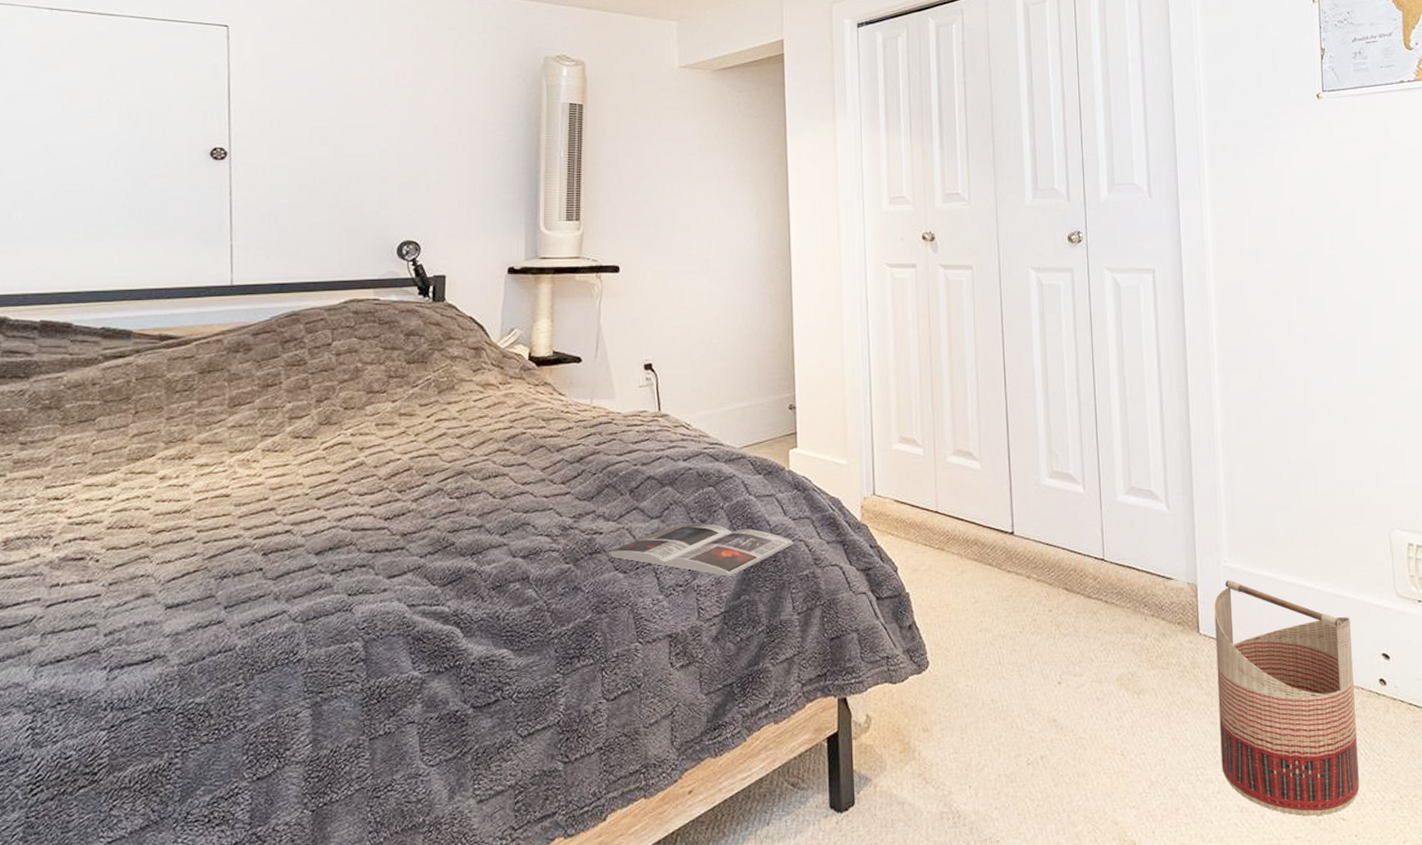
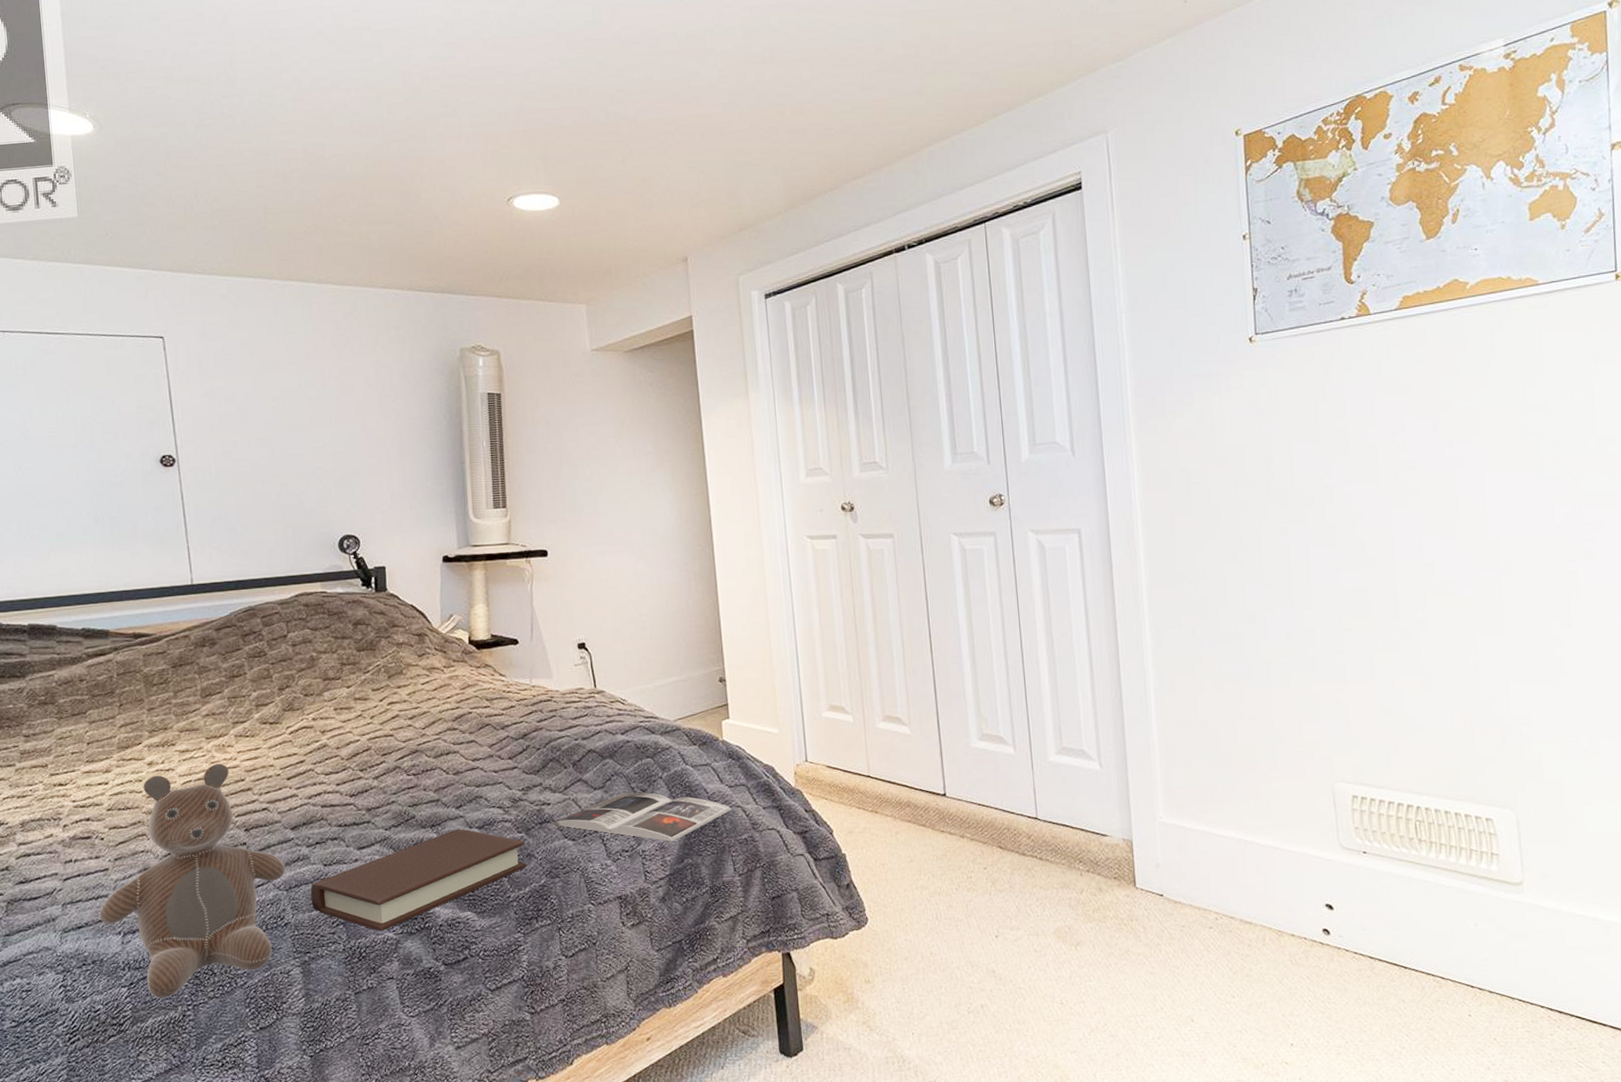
stuffed animal: none [84,480,305,744] -> present [99,763,286,999]
book: none [330,558,573,670] -> present [310,829,527,932]
basket: present [1214,580,1360,816] -> none [1150,836,1303,1060]

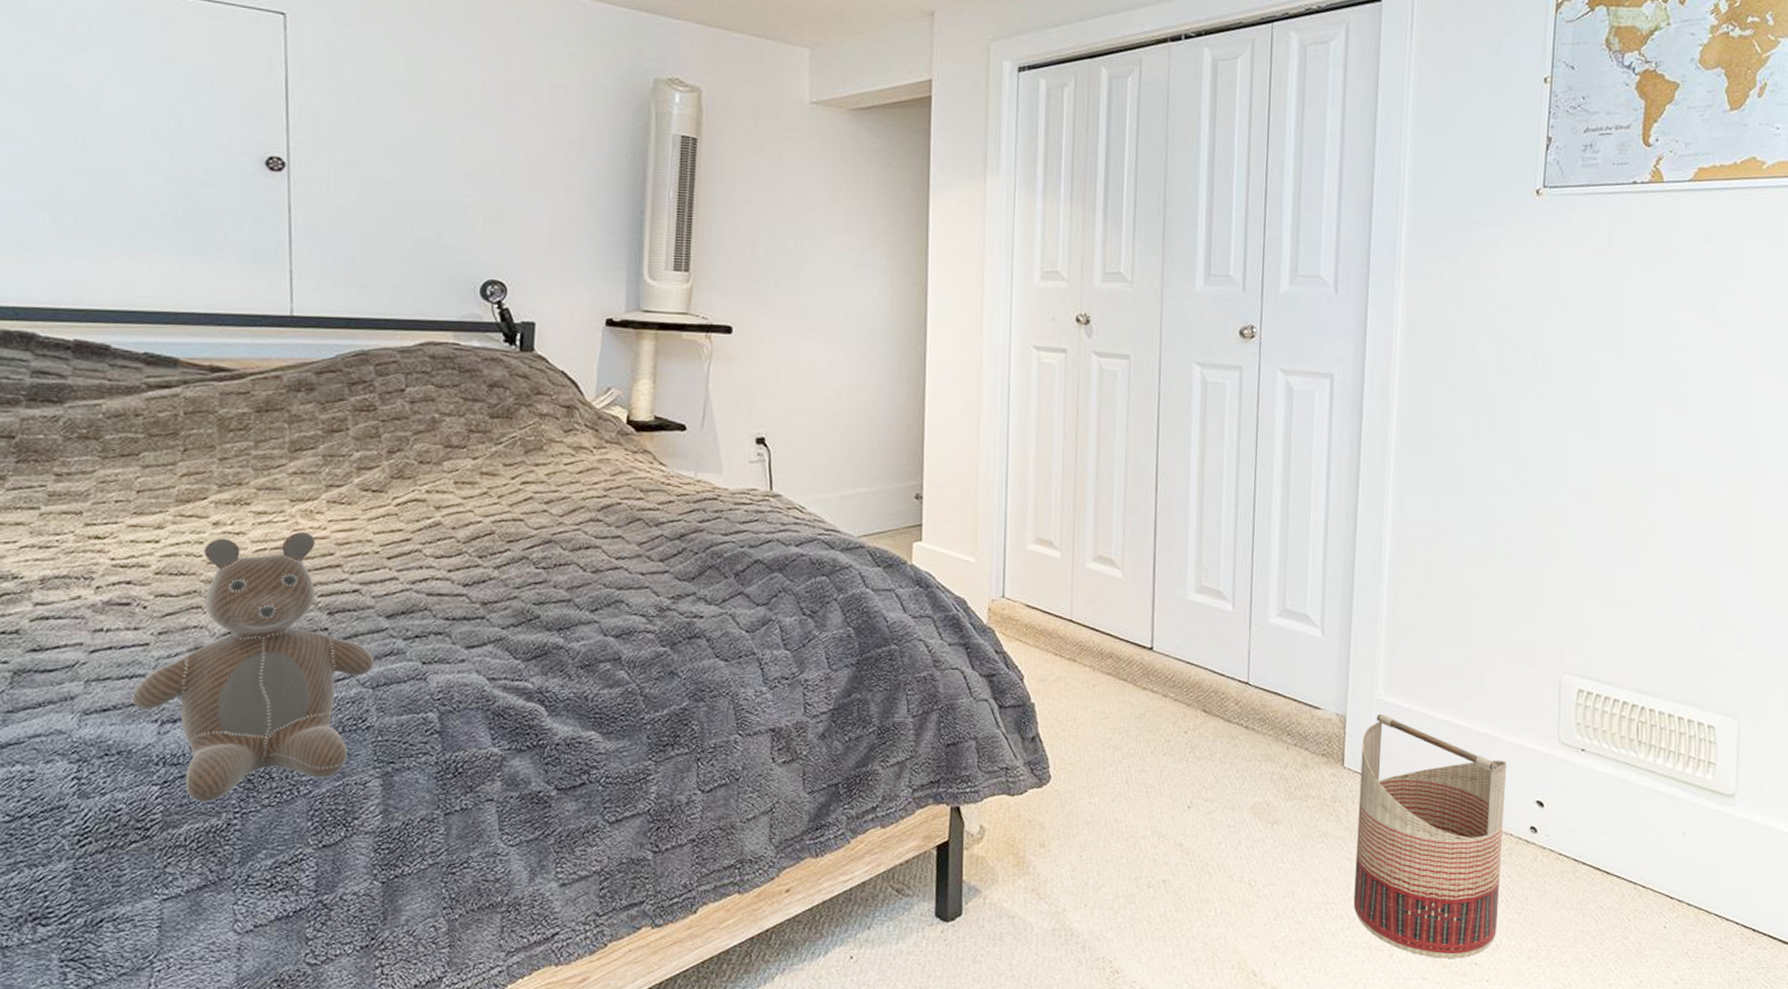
book: present [310,829,527,932] -> none [402,636,668,746]
magazine: present [553,792,733,843] -> none [704,613,914,674]
basket: none [1150,836,1303,1060] -> present [1353,714,1506,958]

